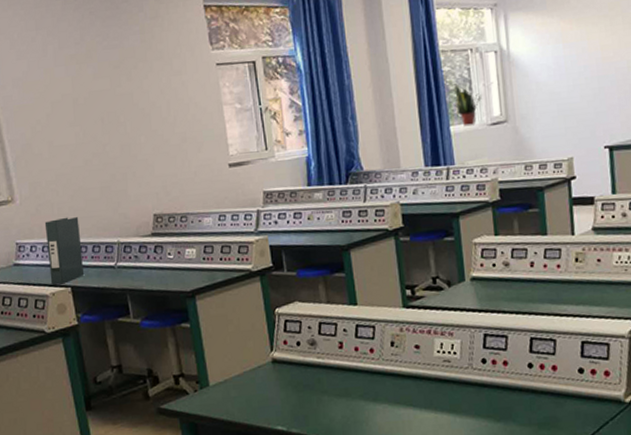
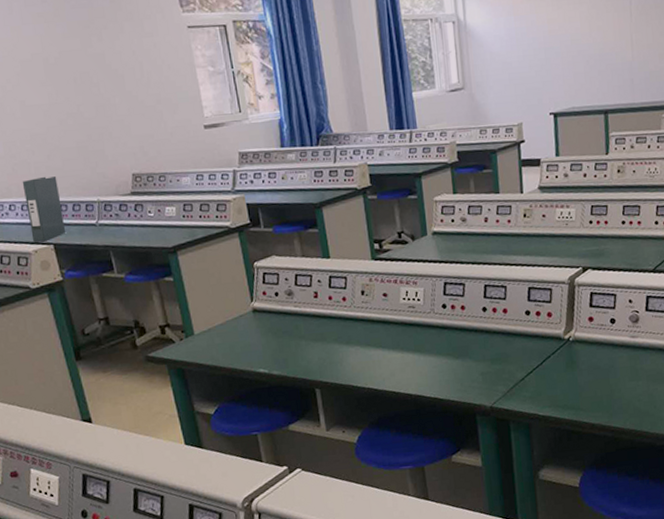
potted plant: present [454,84,481,127] -> none [416,52,441,93]

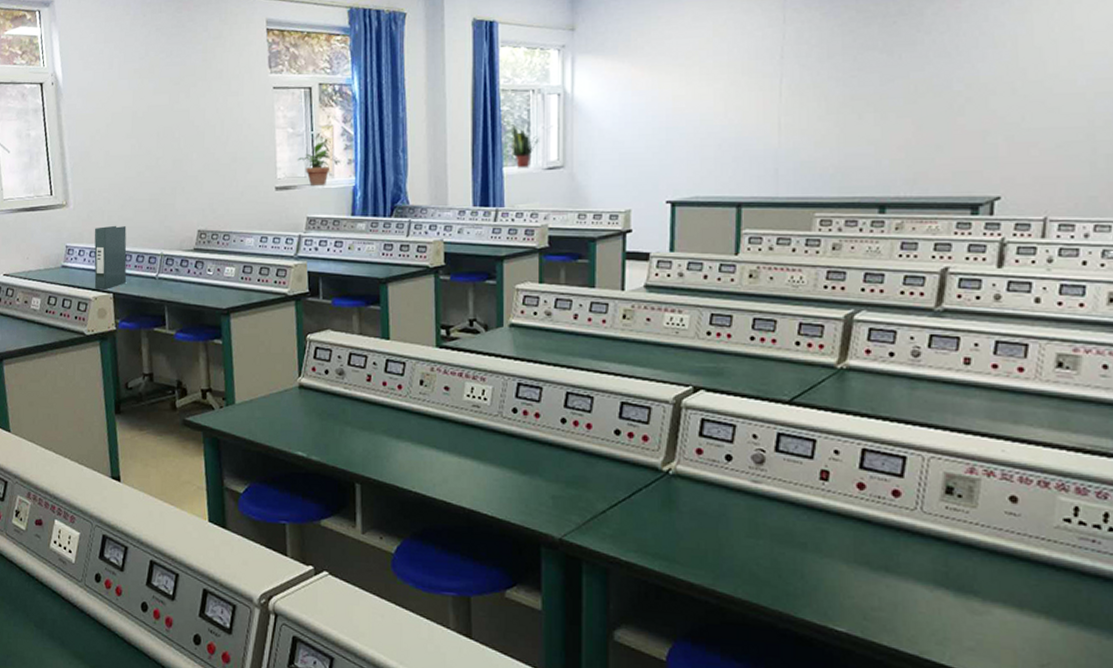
potted plant: none [221,79,254,123] -> present [297,142,331,187]
potted plant: none [416,52,441,93] -> present [510,124,539,169]

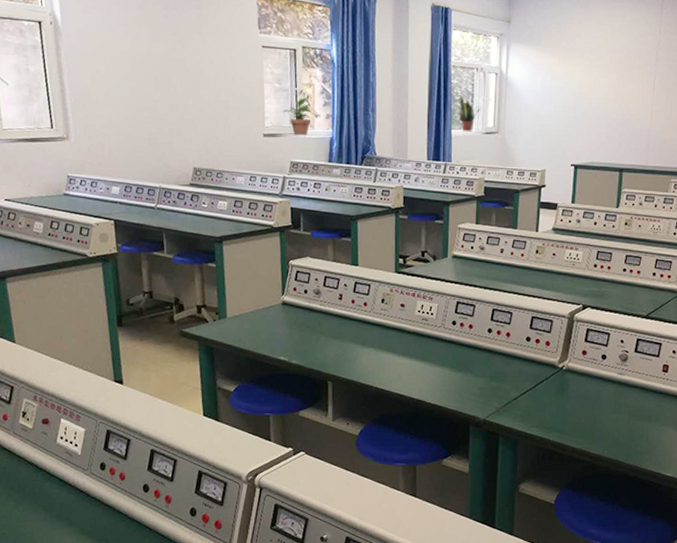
binder: present [94,225,127,290] -> none [95,159,127,217]

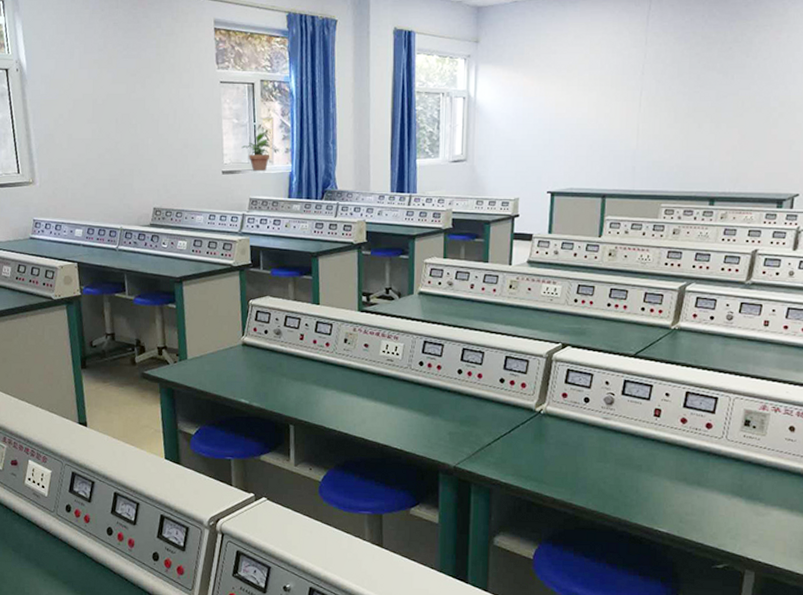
potted plant: present [458,95,480,132] -> none [423,122,447,161]

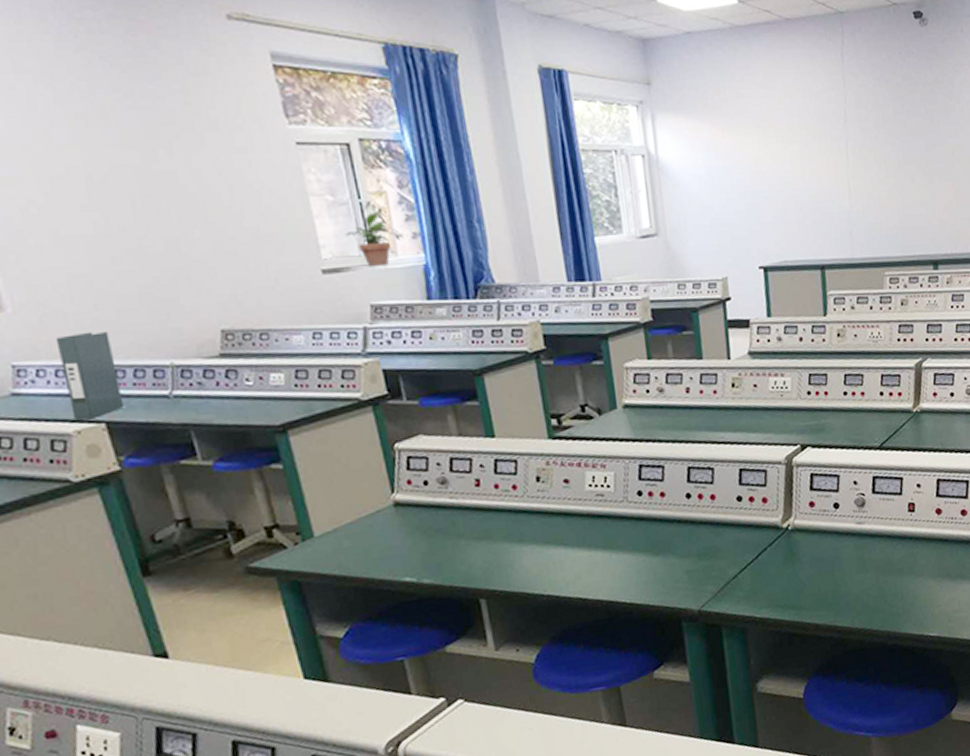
binder: none [59,202,90,259] -> present [55,331,125,420]

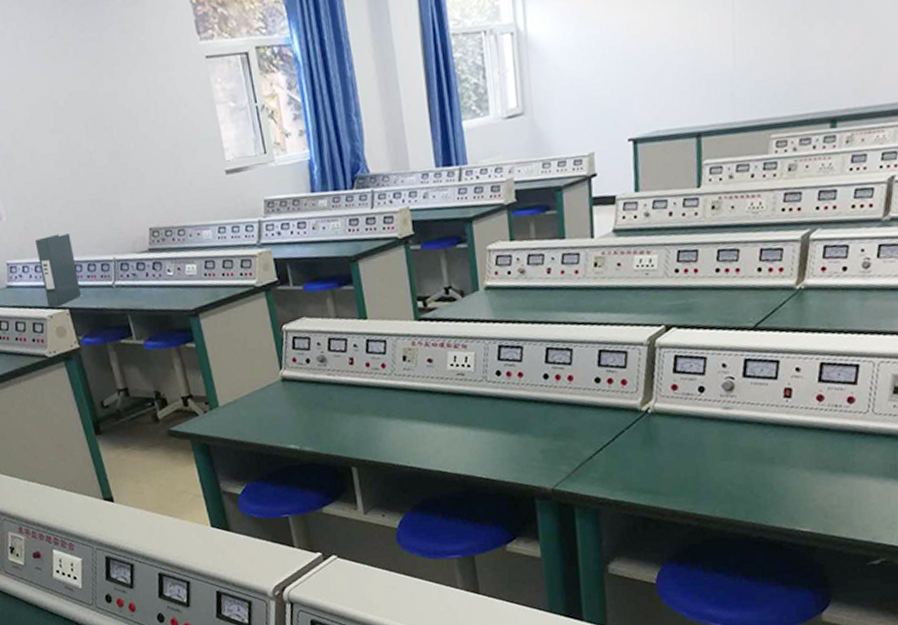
potted plant: present [345,213,390,268] -> none [244,114,281,166]

